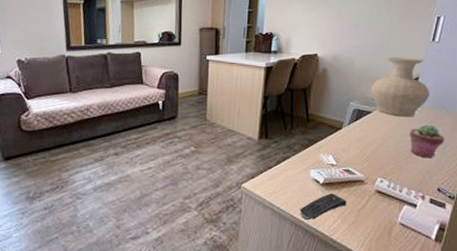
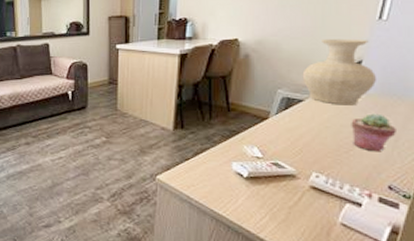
remote control: present [300,193,347,221] -> none [221,188,276,217]

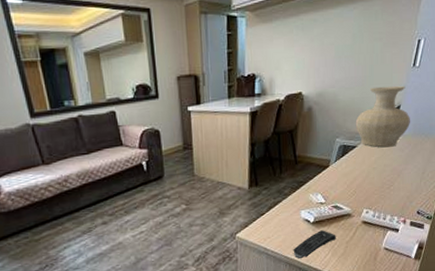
remote control: none [221,188,276,217] -> present [293,230,336,259]
potted succulent: present [351,113,396,152] -> none [392,151,423,185]

